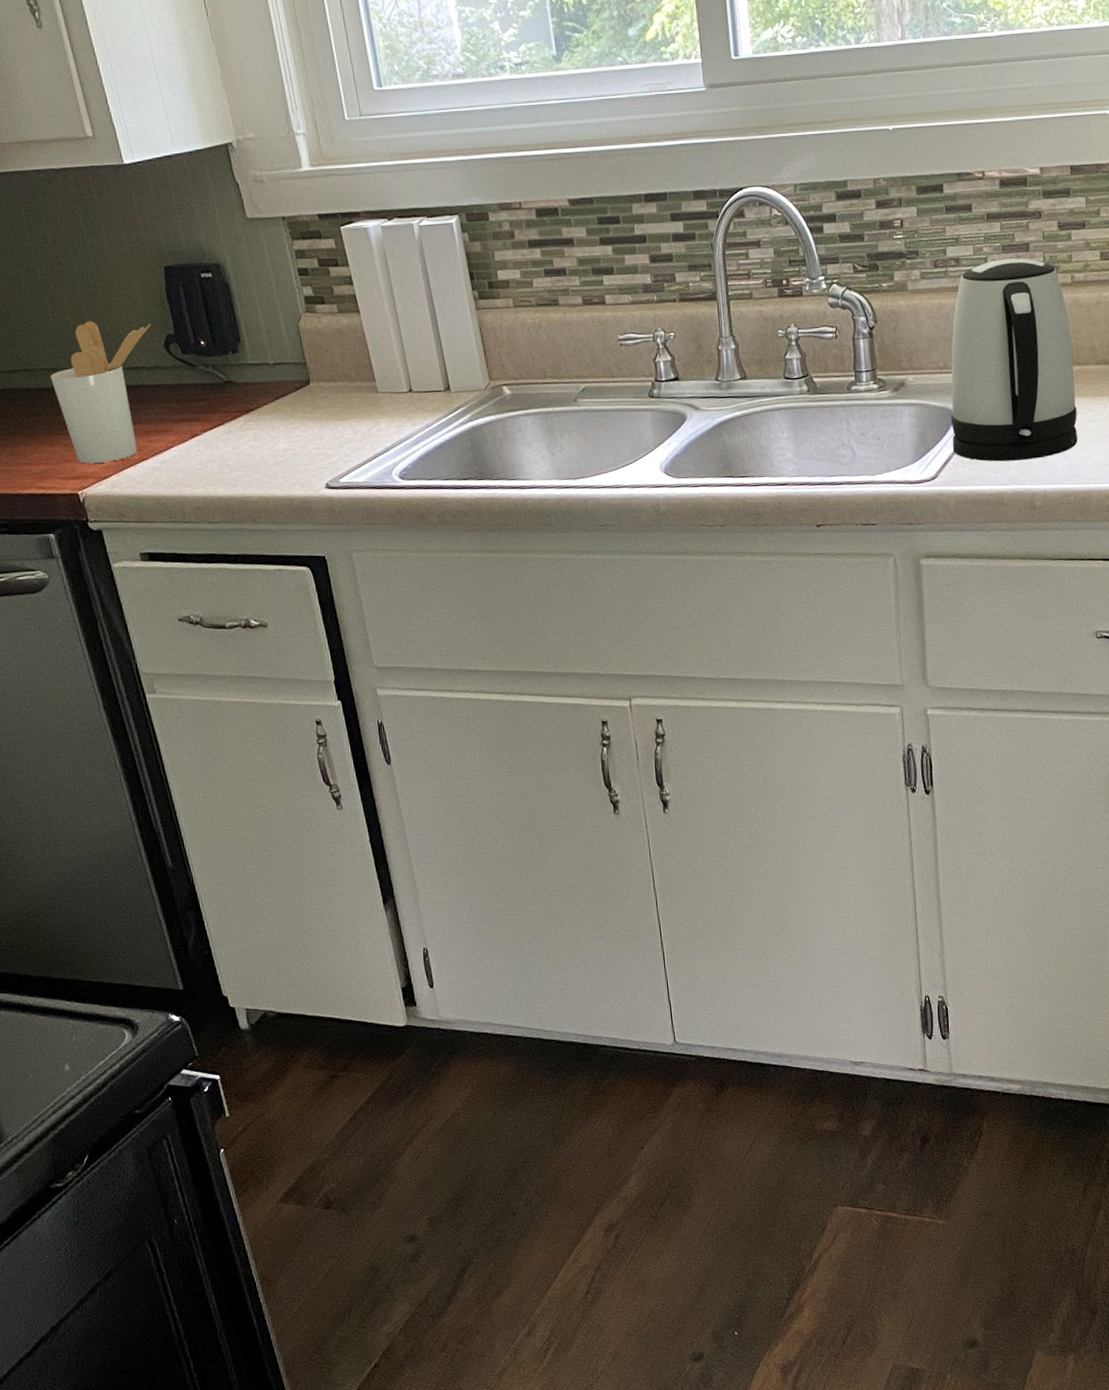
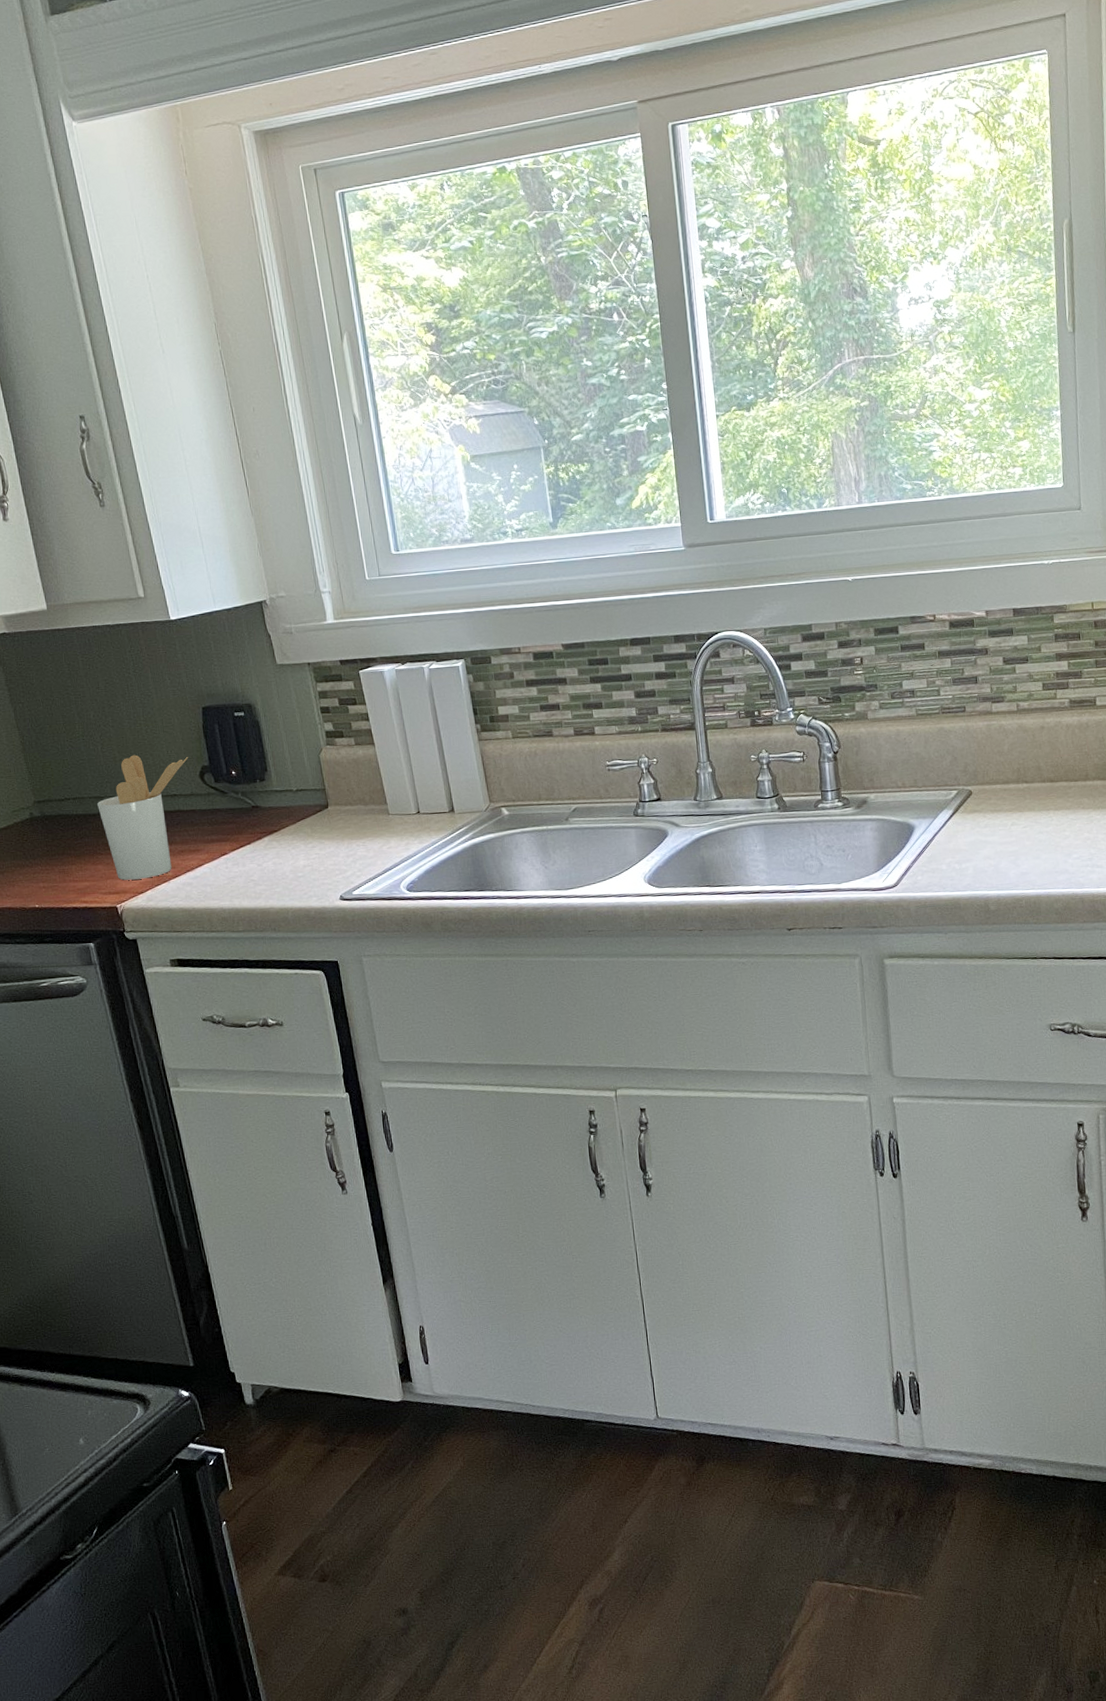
kettle: present [951,258,1078,462] -> none [908,689,1027,870]

